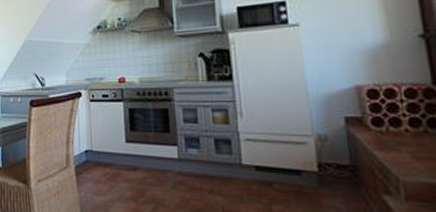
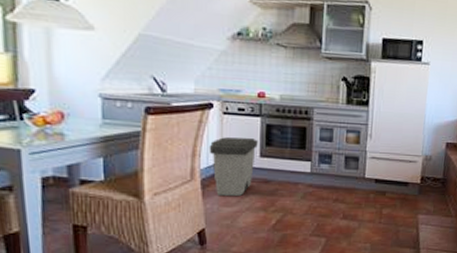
trash can: none [80,124,123,184] -> present [209,137,258,196]

